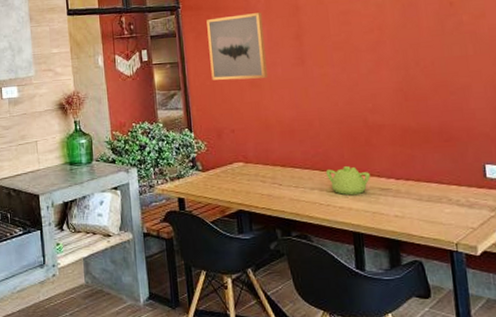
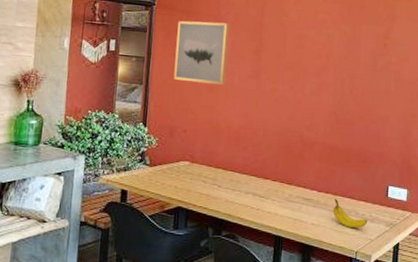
teapot: present [325,166,370,196] -> none [260,175,298,202]
fruit: none [418,186,465,216] -> present [333,199,367,228]

